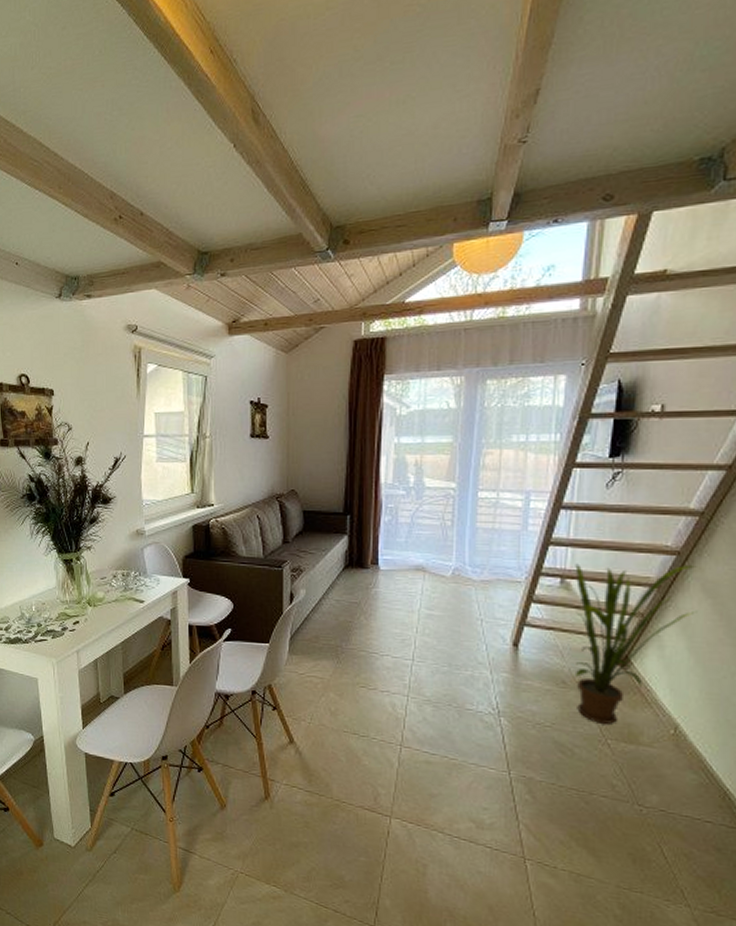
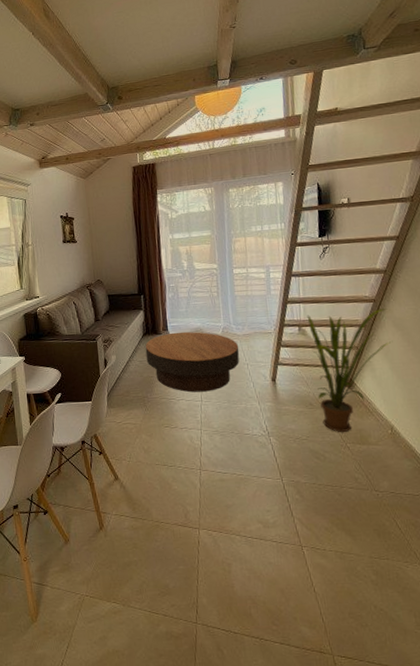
coffee table: none [345,568,473,649] -> present [145,331,239,393]

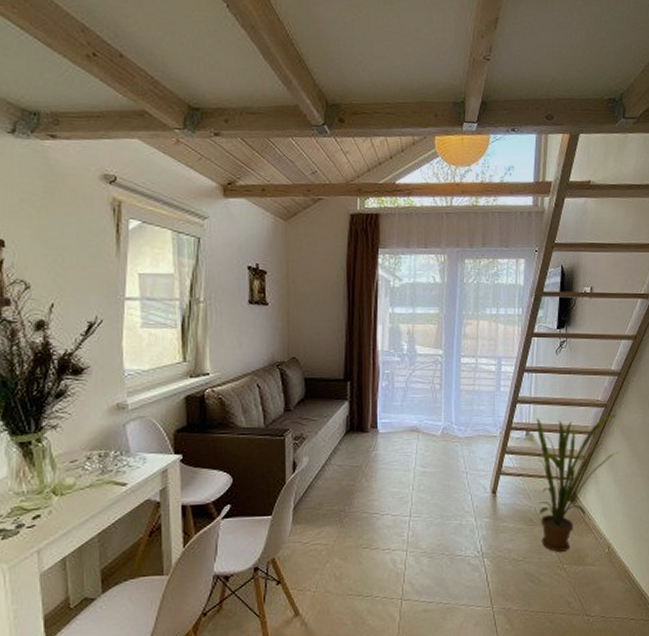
coffee table: present [145,331,239,393] -> none [347,430,459,506]

